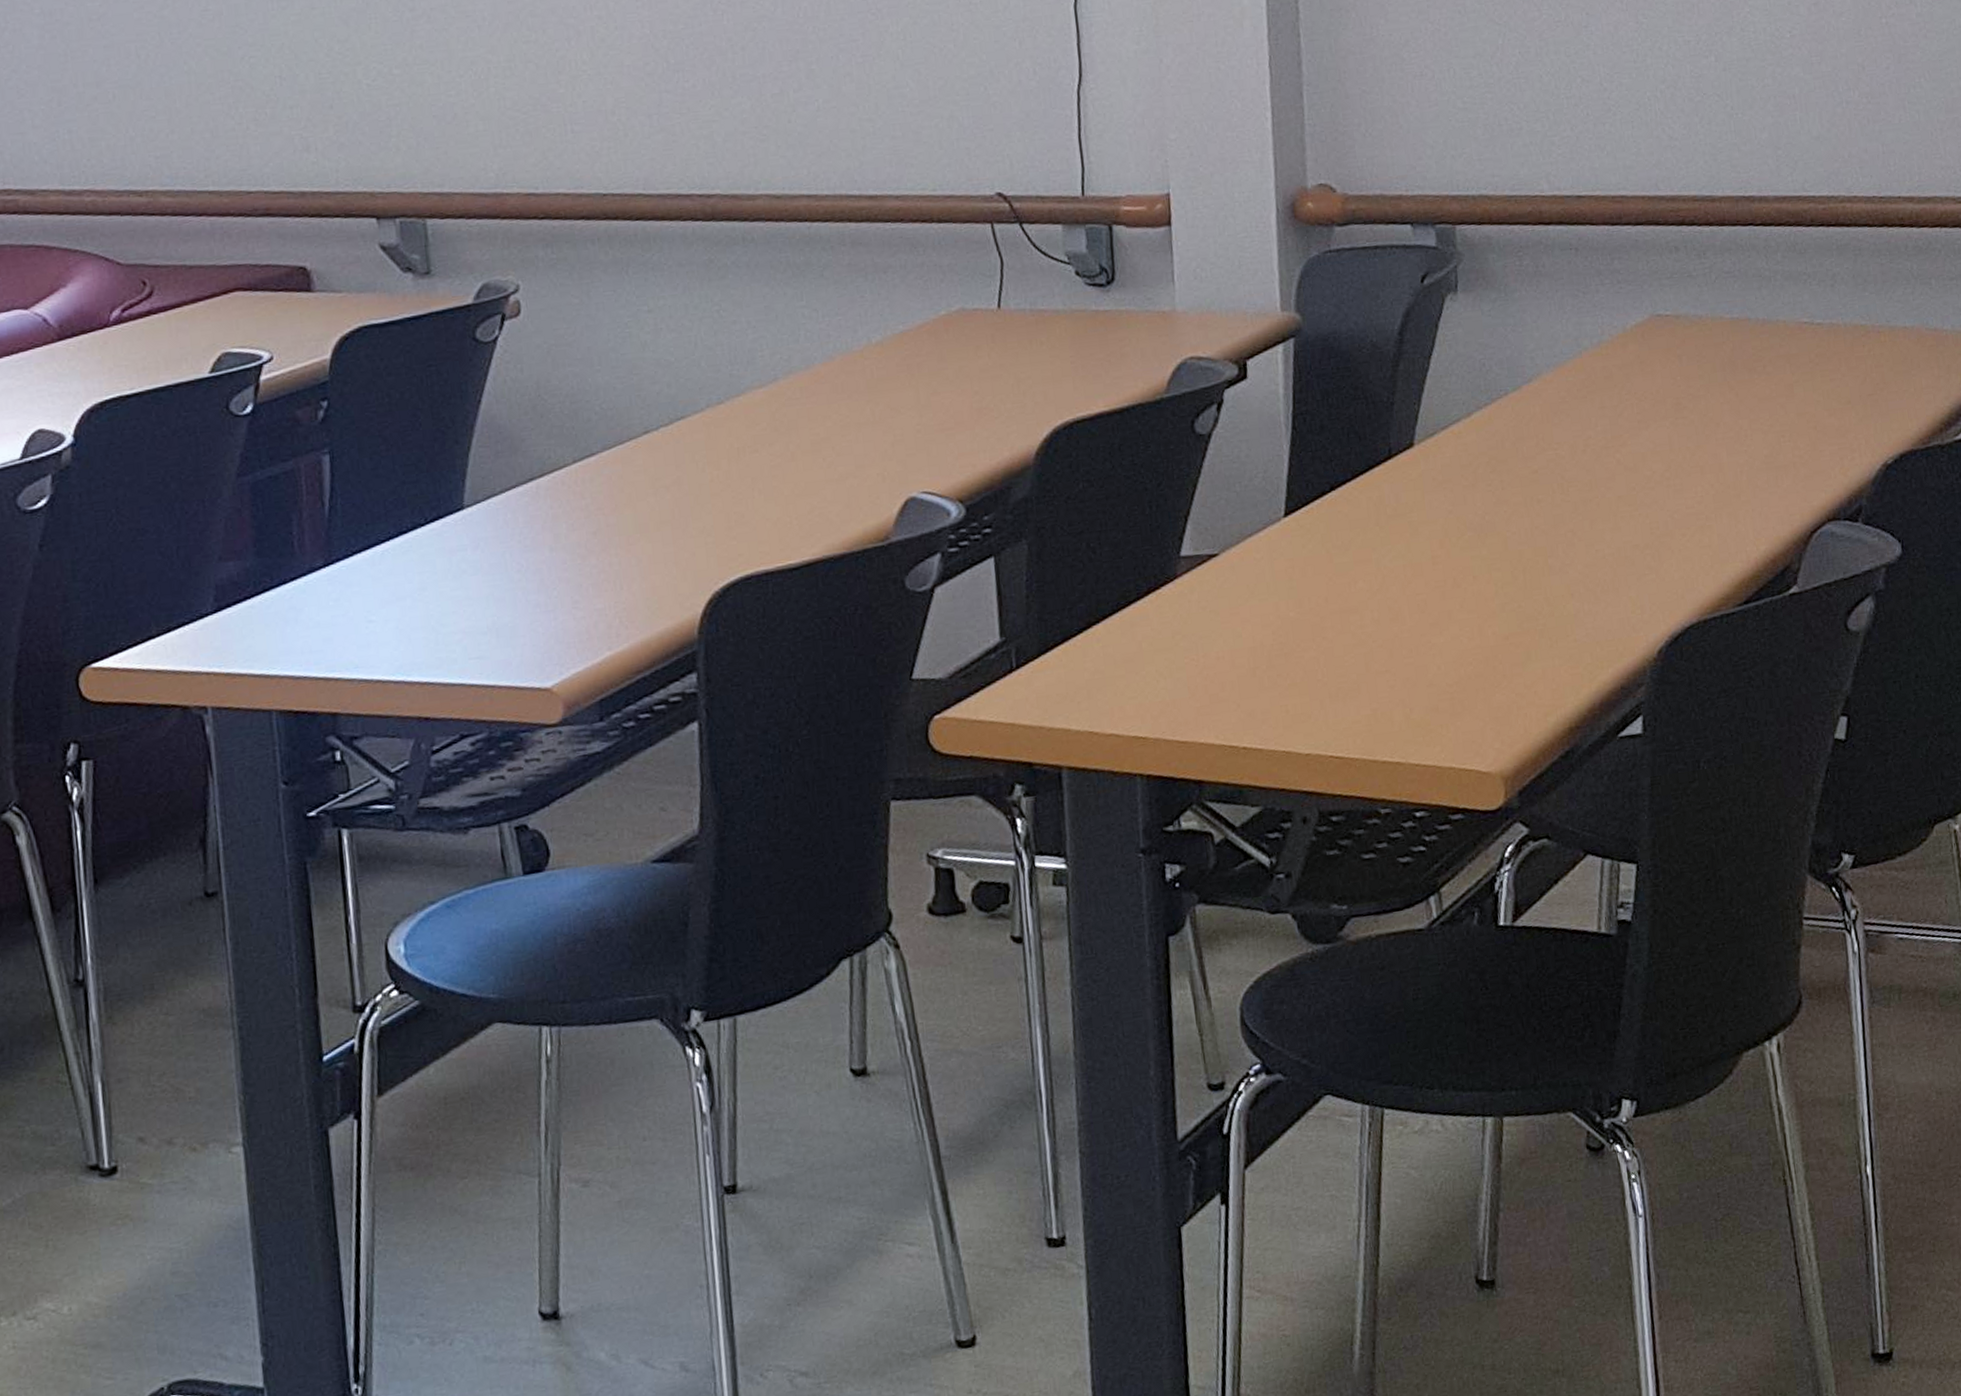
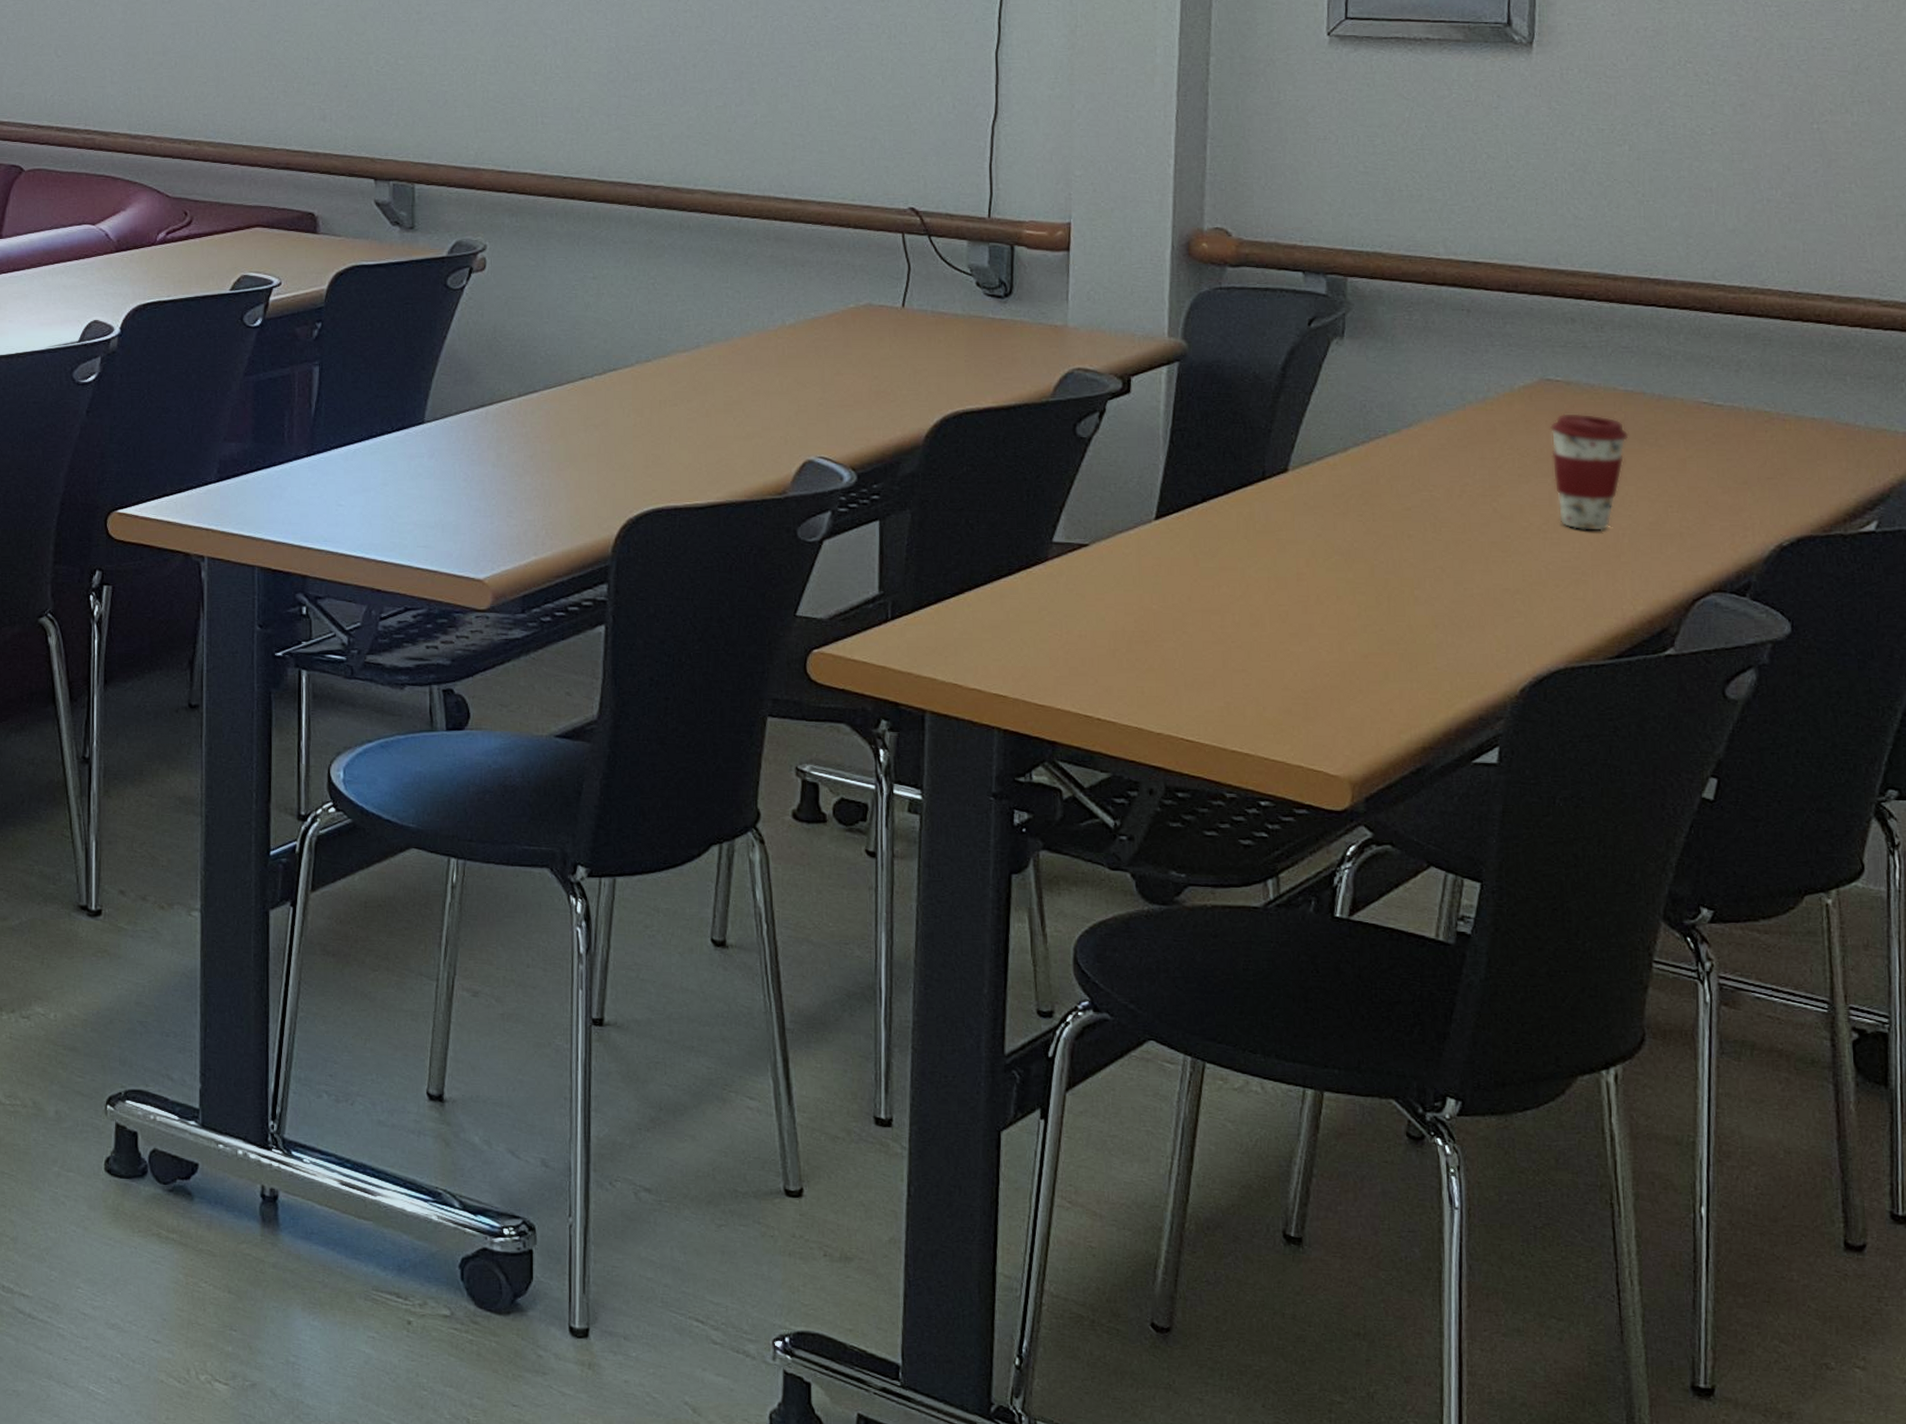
coffee cup: none [1664,347,1738,473] -> present [1550,413,1629,532]

